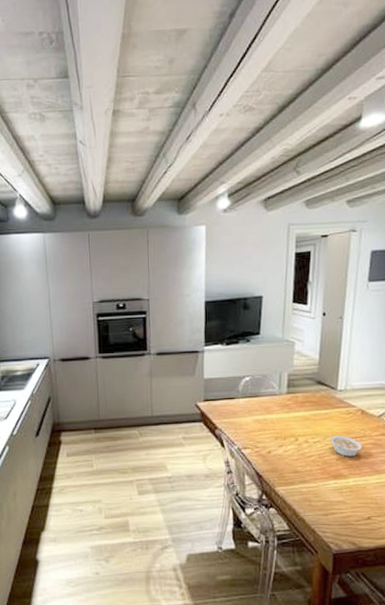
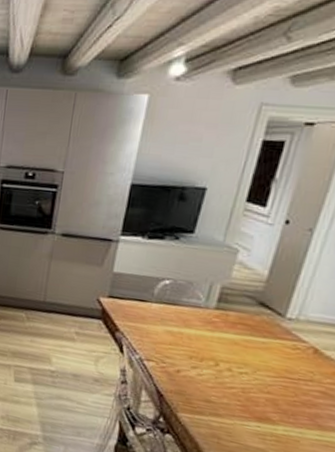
legume: present [330,436,363,457] -> none [261,371,306,402]

